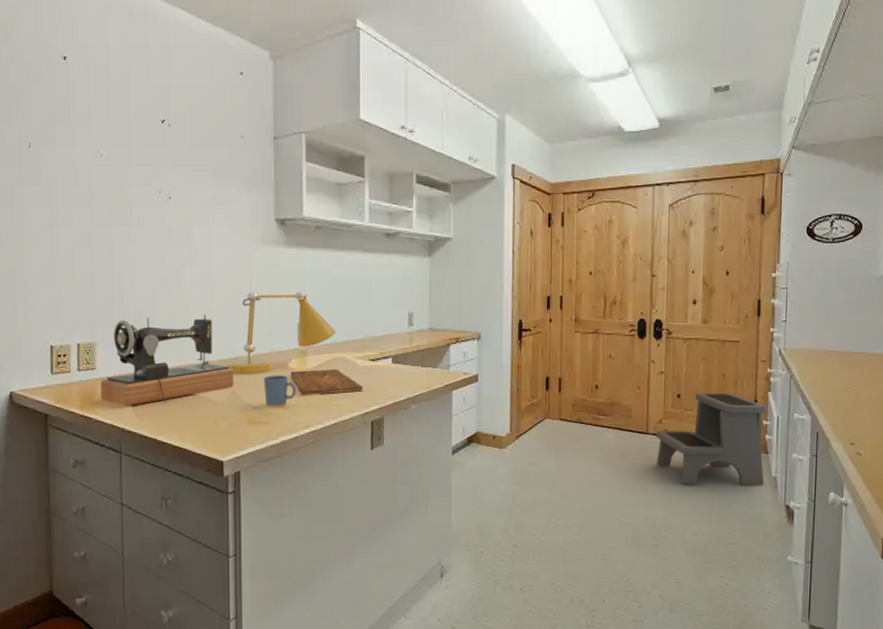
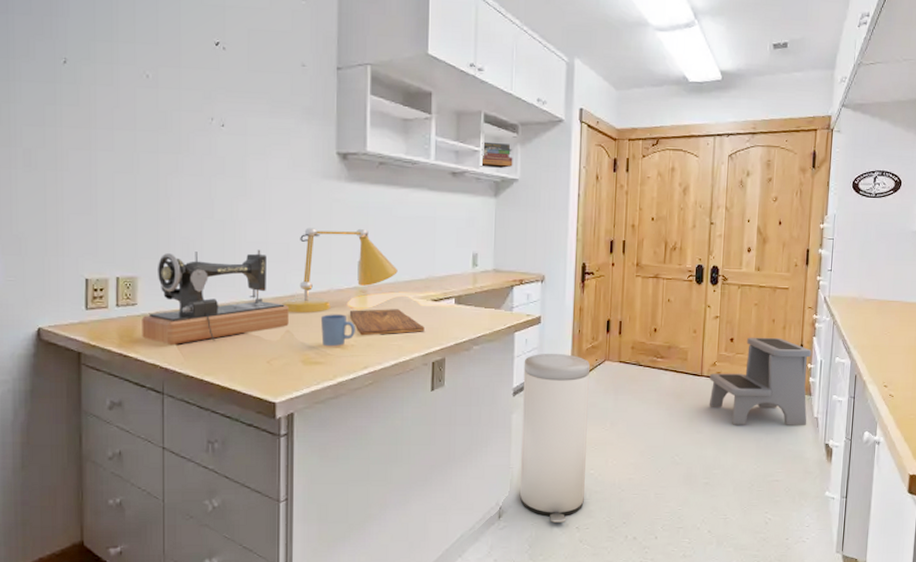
books: none [413,202,446,229] -> present [480,141,513,169]
pedal bin: none [461,411,530,583] -> present [519,353,591,523]

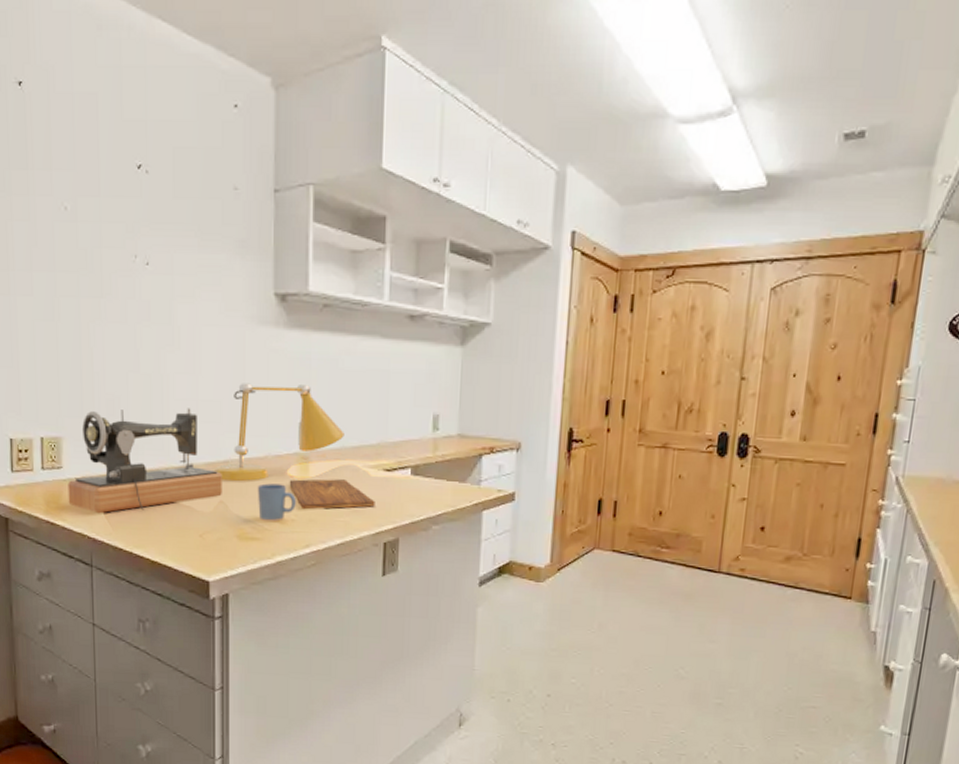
books: present [480,141,513,169] -> none [443,276,485,311]
pedal bin: present [519,353,591,523] -> none [484,537,576,737]
step stool: present [709,337,812,425] -> none [727,526,873,641]

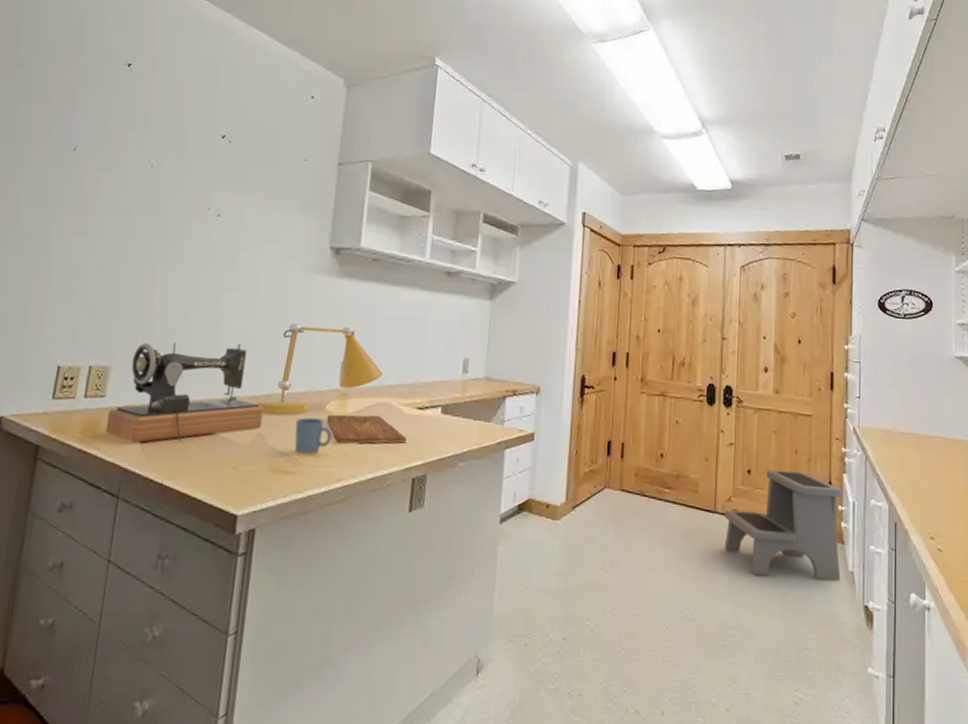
step stool: none [727,526,873,641] -> present [724,469,842,581]

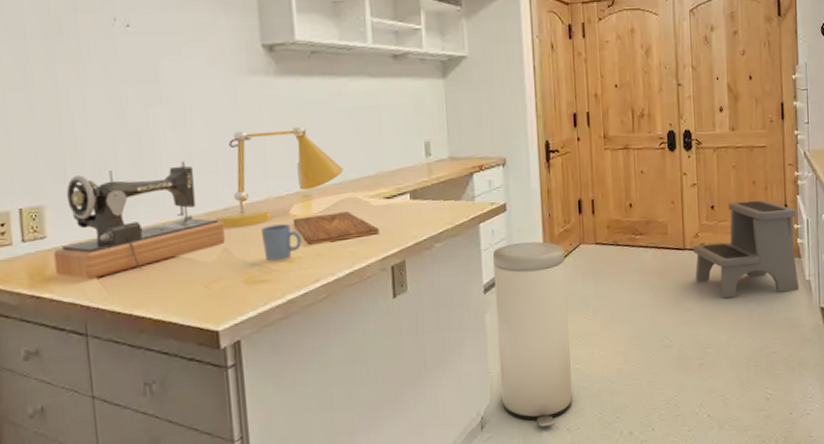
pedal bin: none [502,475,589,685] -> present [492,241,572,427]

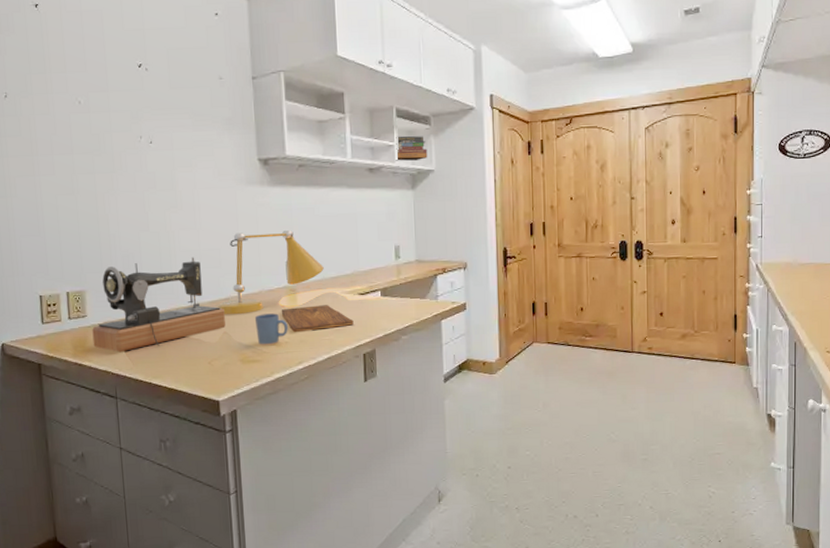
books: none [423,18,459,47] -> present [395,135,428,162]
pedal bin: present [492,241,572,427] -> none [452,338,522,504]
step stool: present [693,199,800,298] -> none [641,308,746,400]

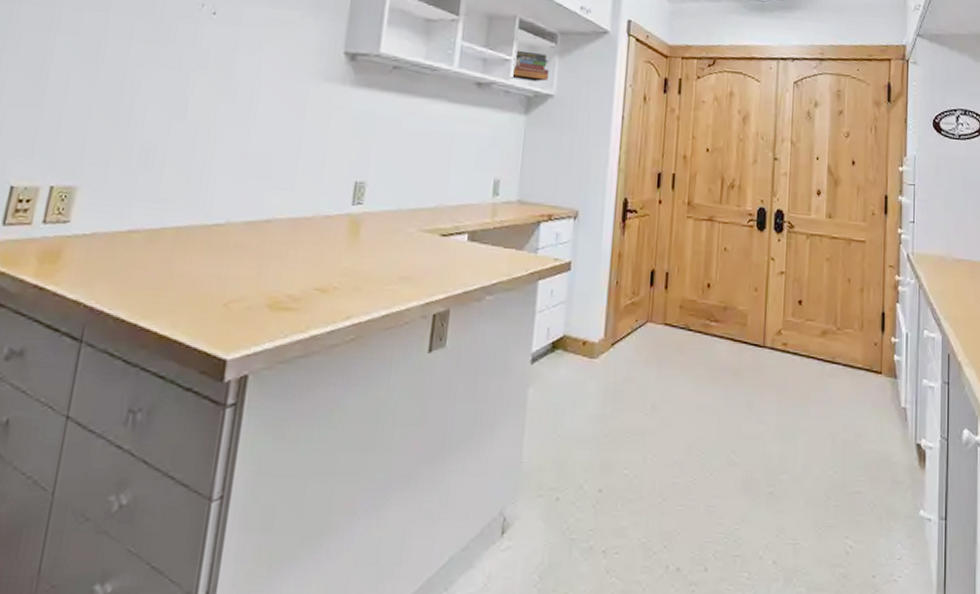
sewing machine: present [92,257,225,353] -> none [68,159,262,278]
table lamp: present [218,230,324,315] -> none [253,138,402,244]
mug: present [254,313,288,346] -> none [297,246,342,290]
cutting board: present [281,305,354,333] -> none [335,242,428,277]

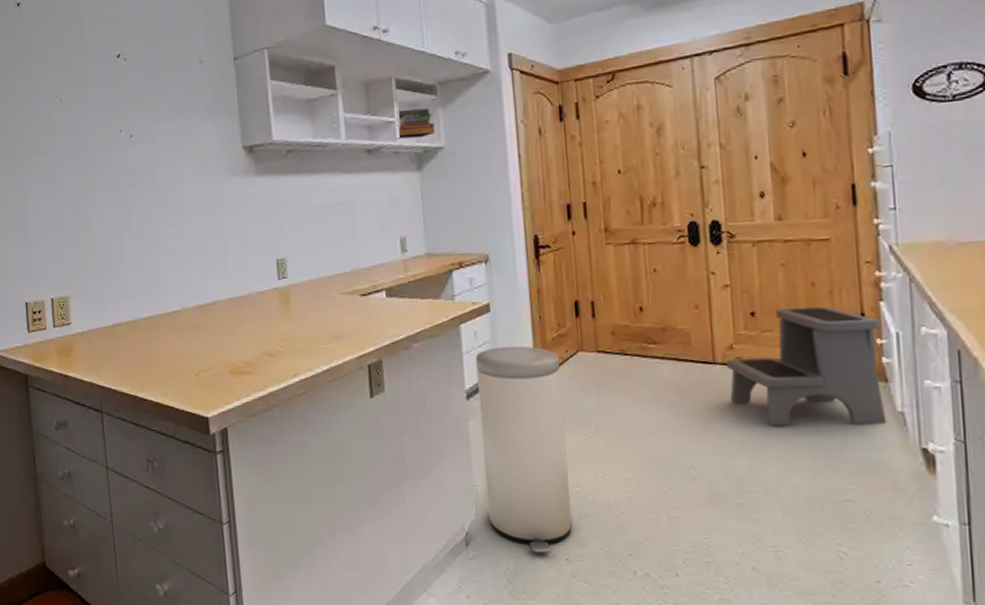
pedal bin: none [530,309,629,543] -> present [475,346,572,553]
step stool: none [773,299,895,418] -> present [727,306,887,426]

